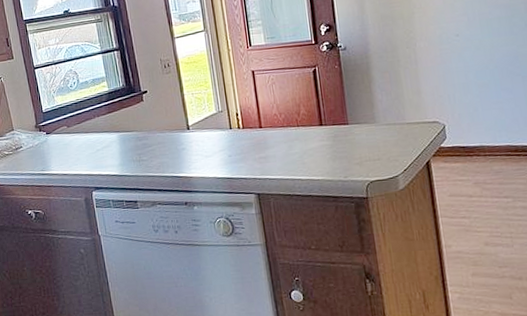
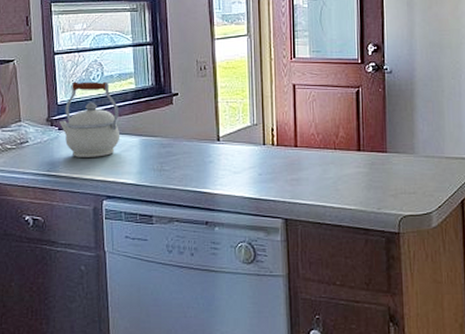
kettle: none [46,88,101,157] -> present [59,81,120,157]

